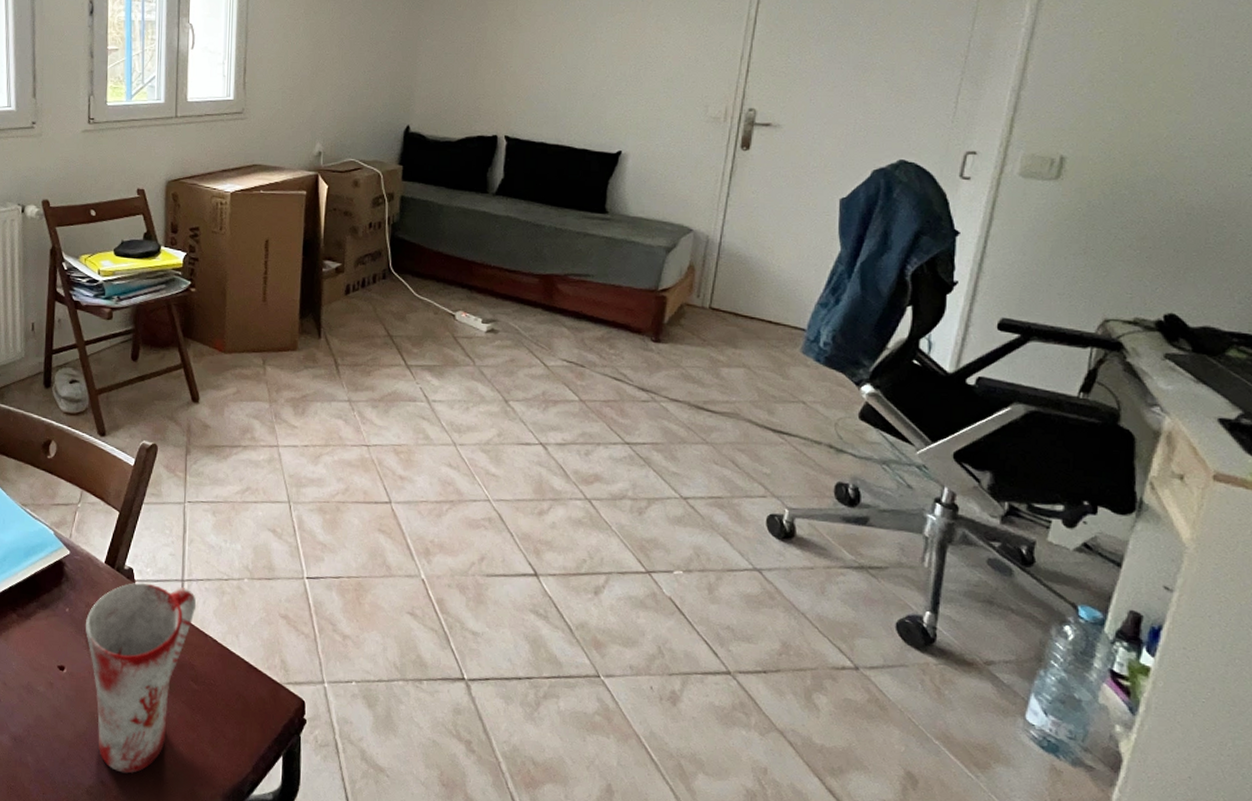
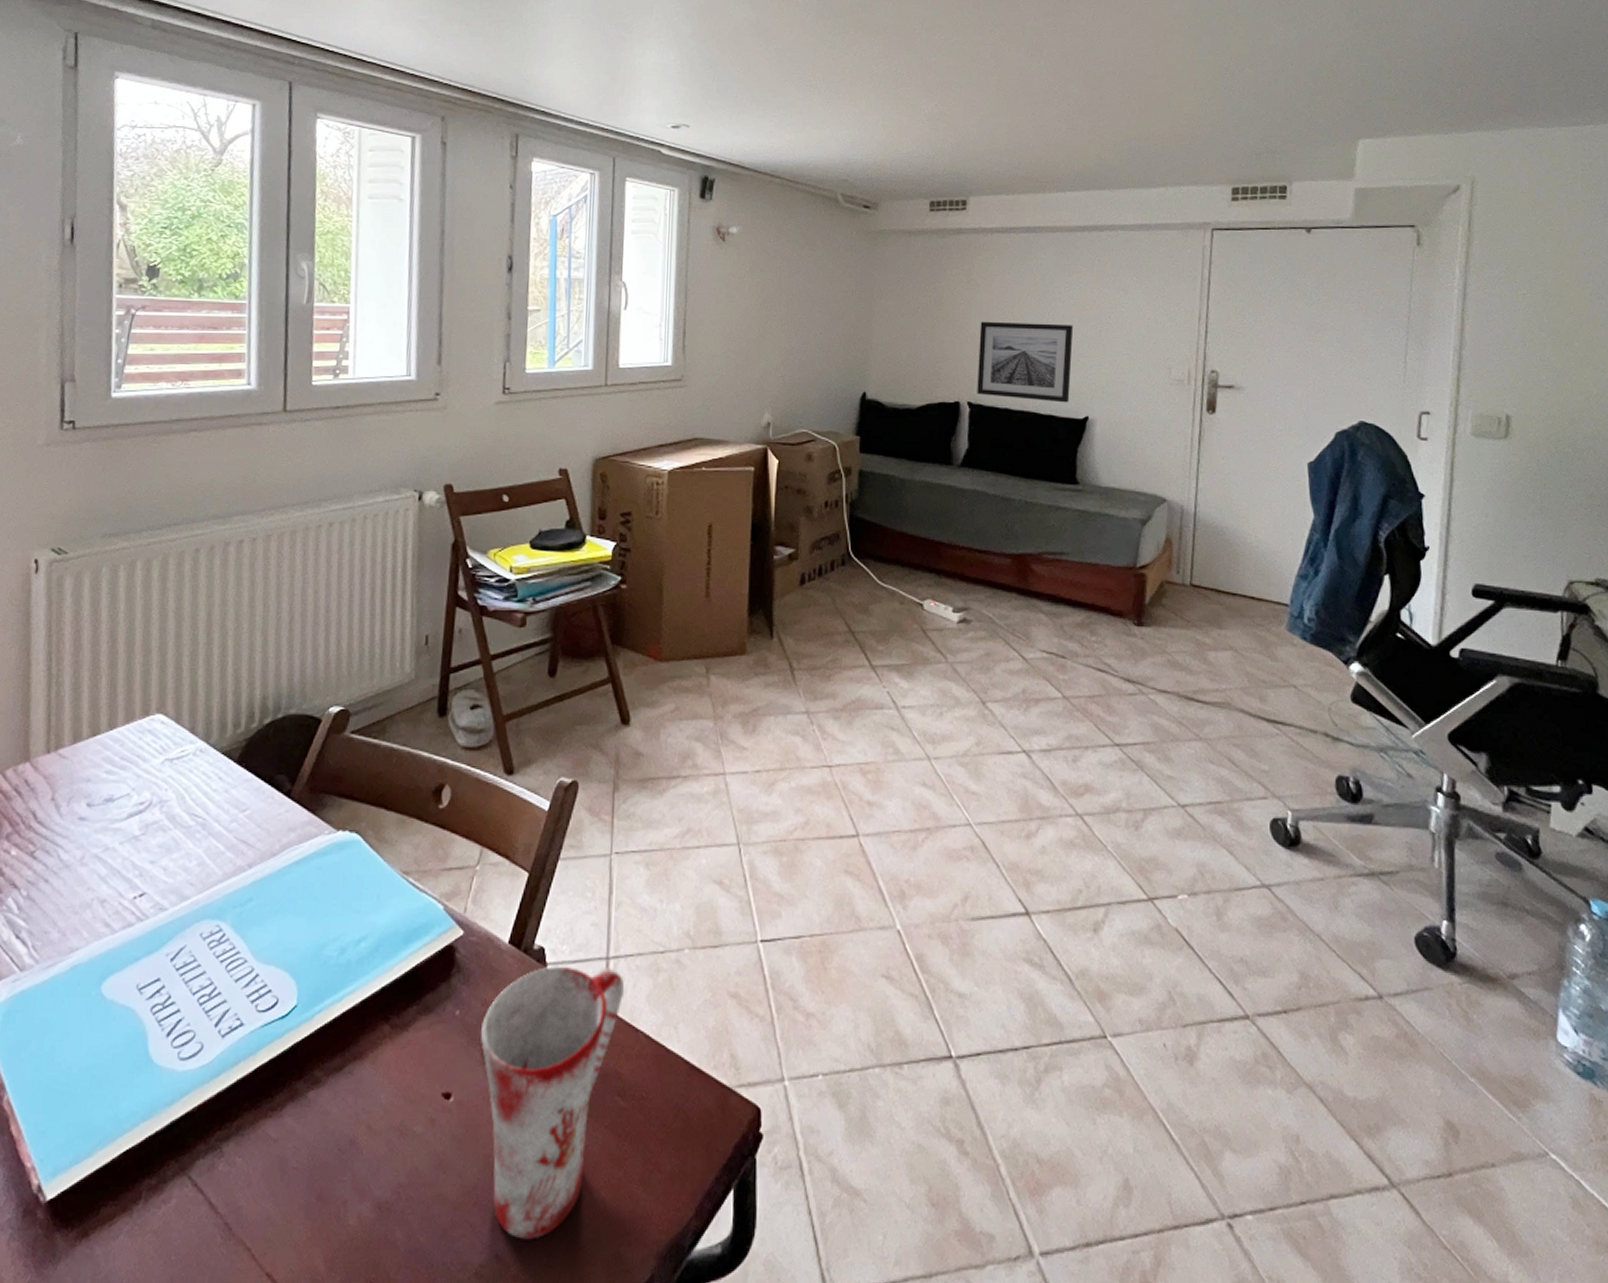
wall art: none [514,60,613,138] -> present [977,321,1074,403]

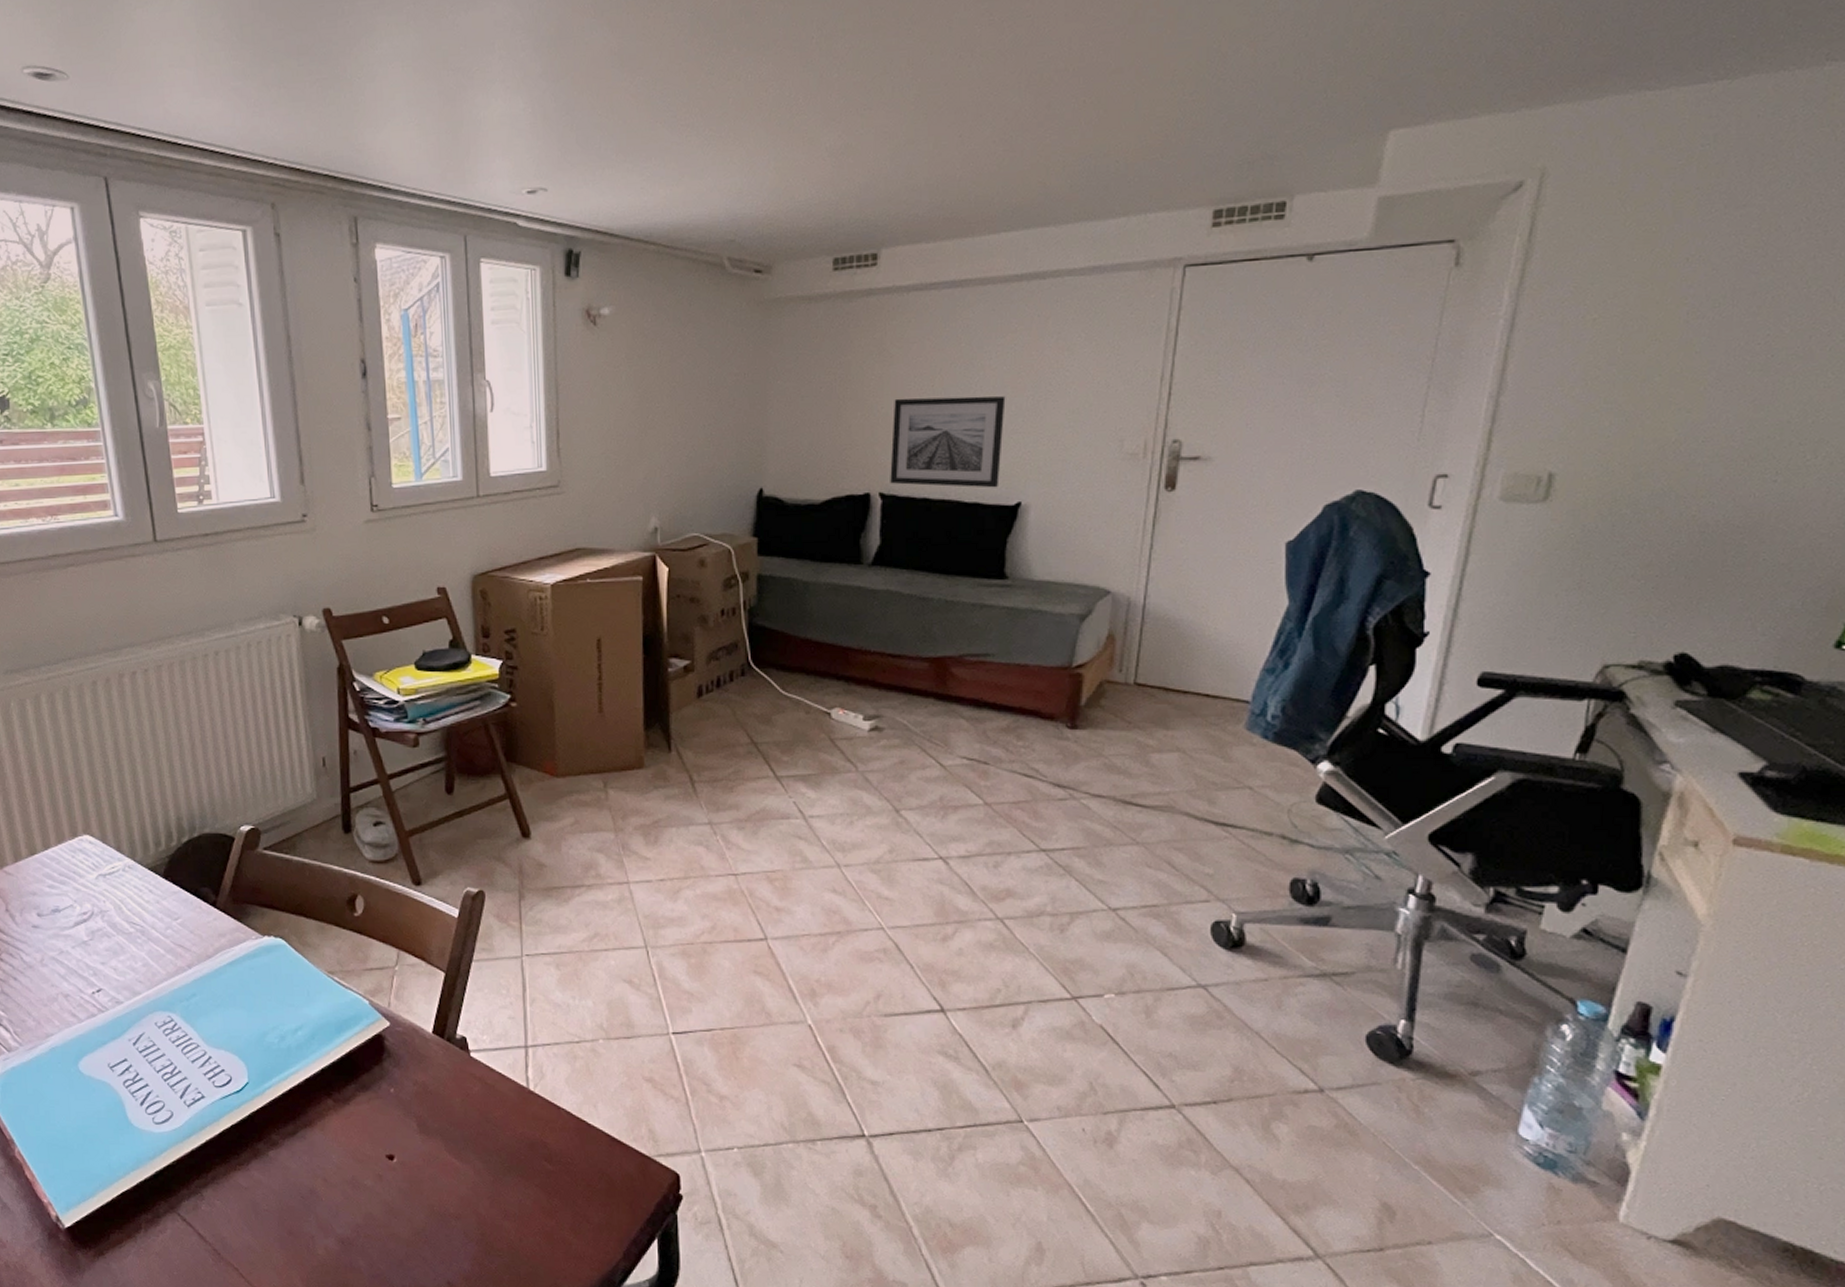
mug: present [480,965,624,1240] -> none [414,1052,544,1271]

